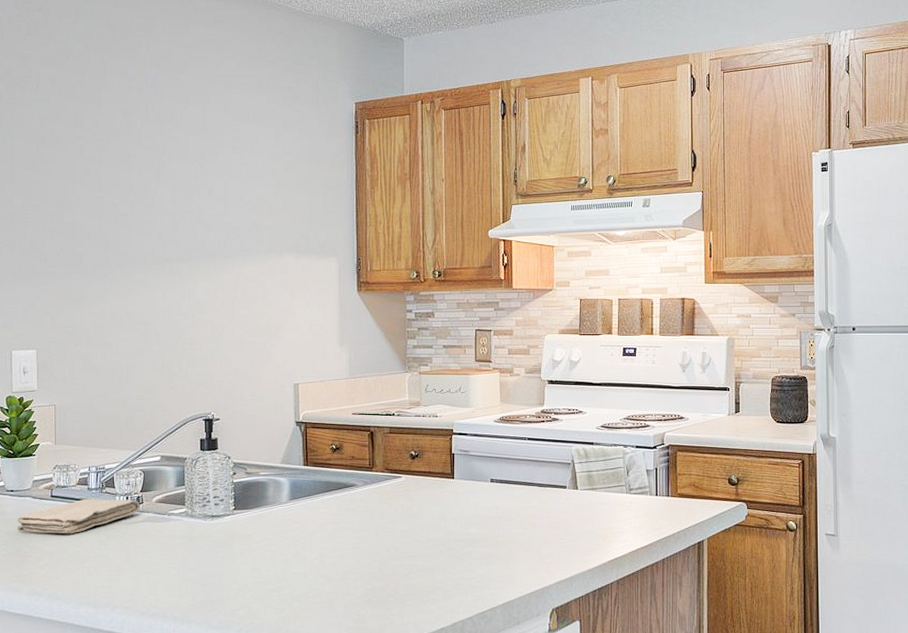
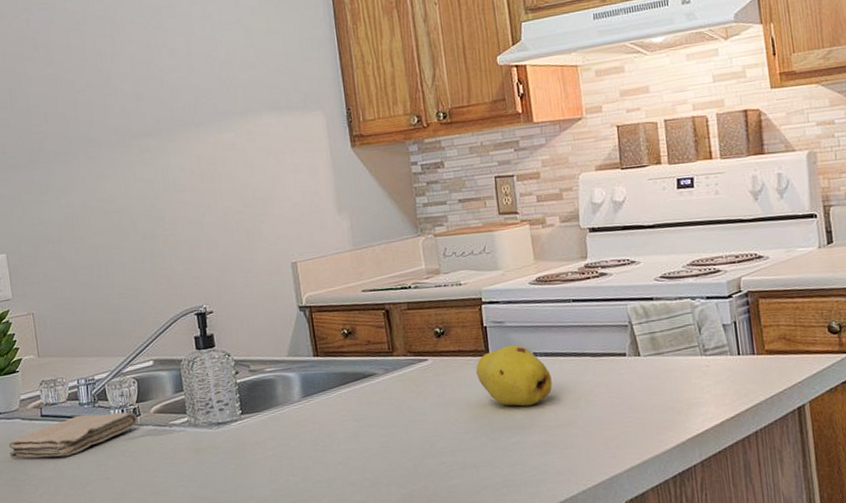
fruit: none [441,471,503,523] -> present [476,344,552,406]

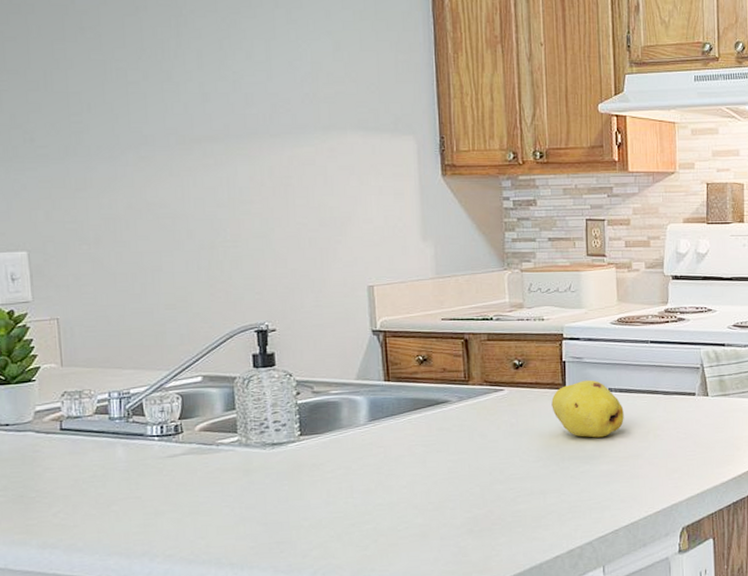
washcloth: present [8,412,138,459] -> none [16,429,180,475]

